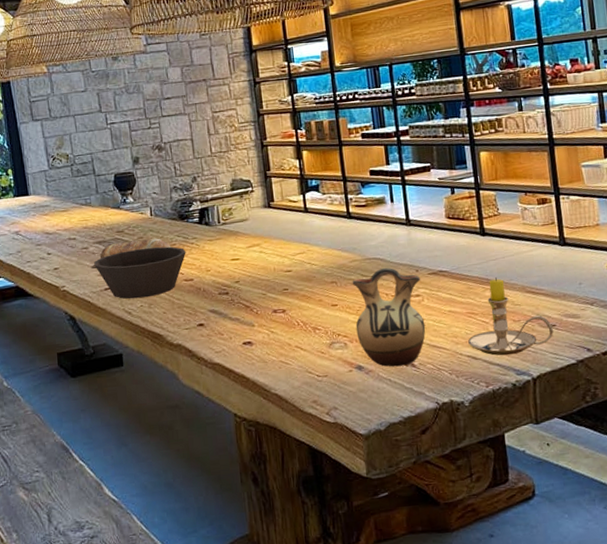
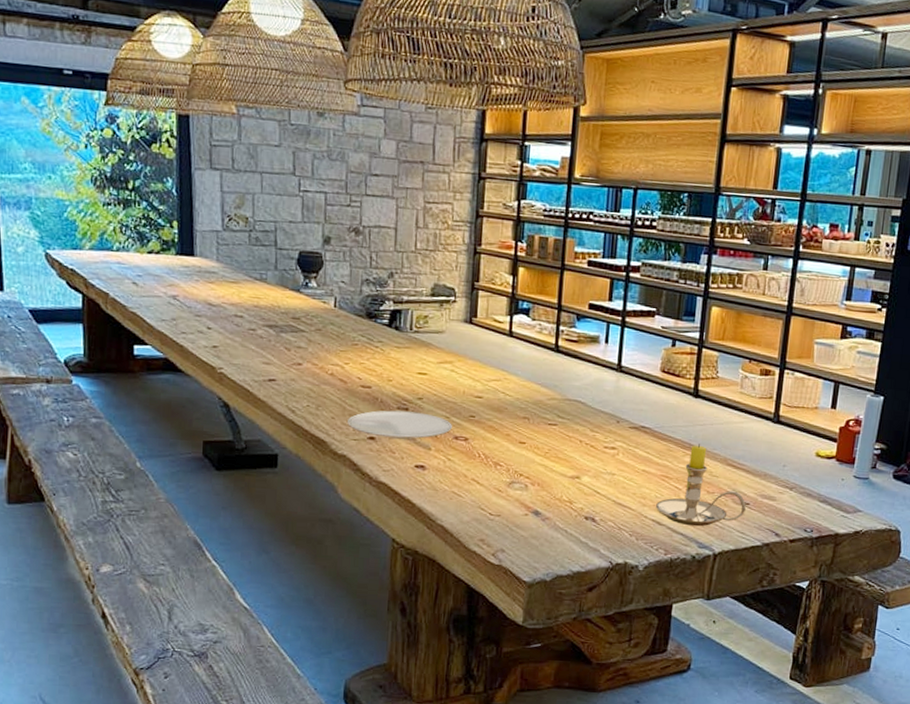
bread loaf: present [91,237,171,268] -> none [256,330,353,353]
bowl: present [94,246,186,299] -> none [260,341,368,398]
plate: none [178,294,270,323] -> present [348,410,452,439]
ceramic pitcher: present [352,268,426,367] -> none [540,413,620,519]

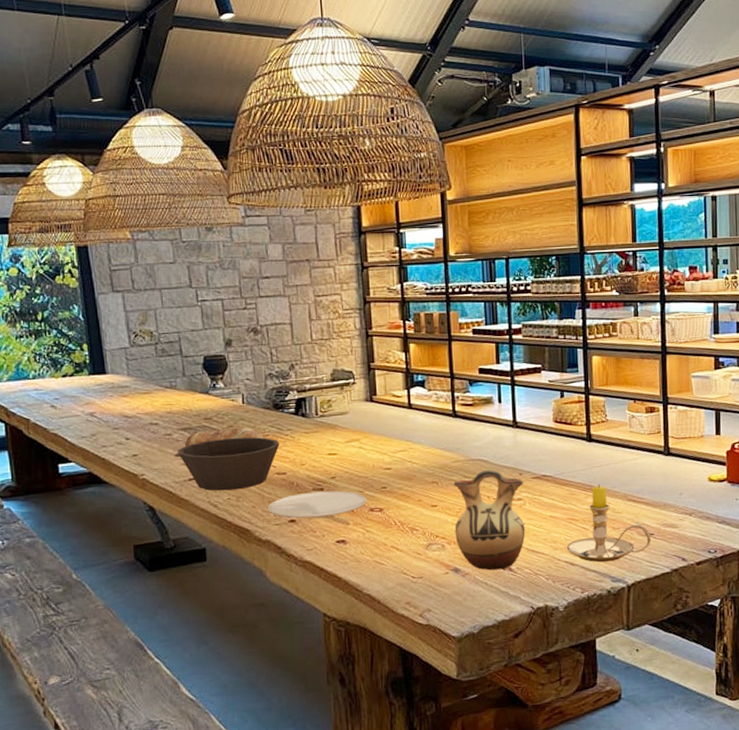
bread loaf: none [256,330,353,353] -> present [174,427,264,456]
bowl: none [260,341,368,398] -> present [178,436,280,491]
ceramic pitcher: none [540,413,620,519] -> present [453,470,526,571]

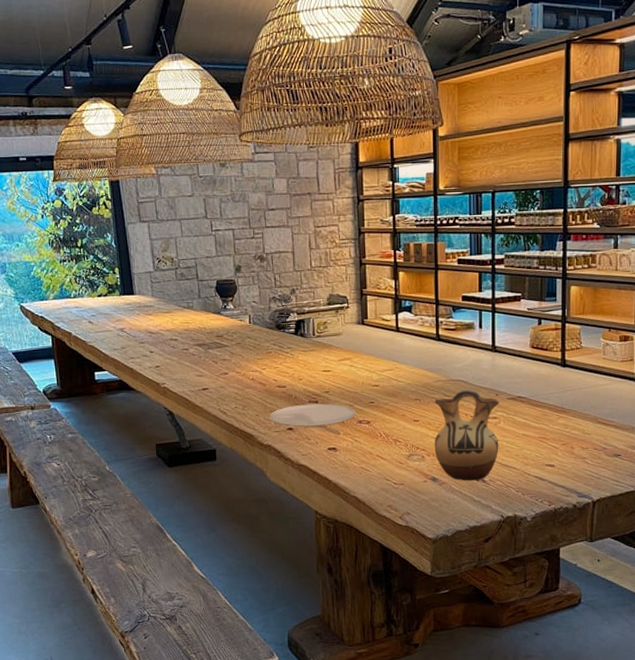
bread loaf: present [174,427,264,456] -> none [190,344,267,368]
bowl: present [178,436,280,491] -> none [193,353,281,400]
candlestick: present [567,484,651,563] -> none [537,407,618,479]

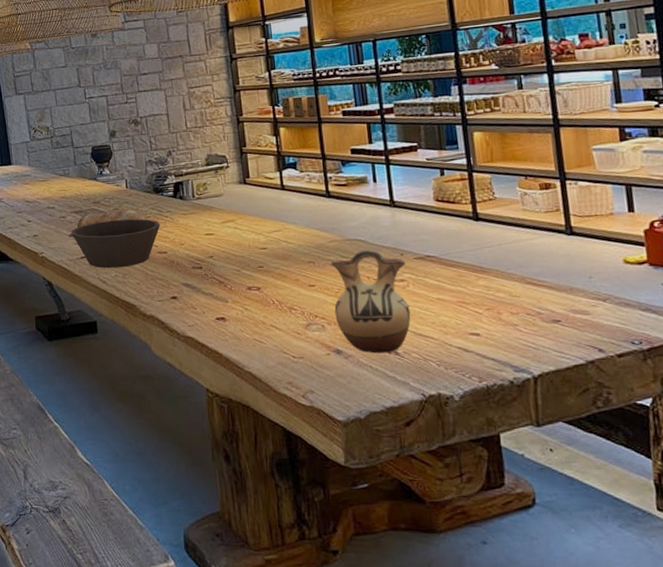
bread loaf: none [190,344,267,368] -> present [68,209,146,236]
bowl: none [193,353,281,400] -> present [71,218,160,269]
plate: present [269,403,356,427] -> none [151,269,244,296]

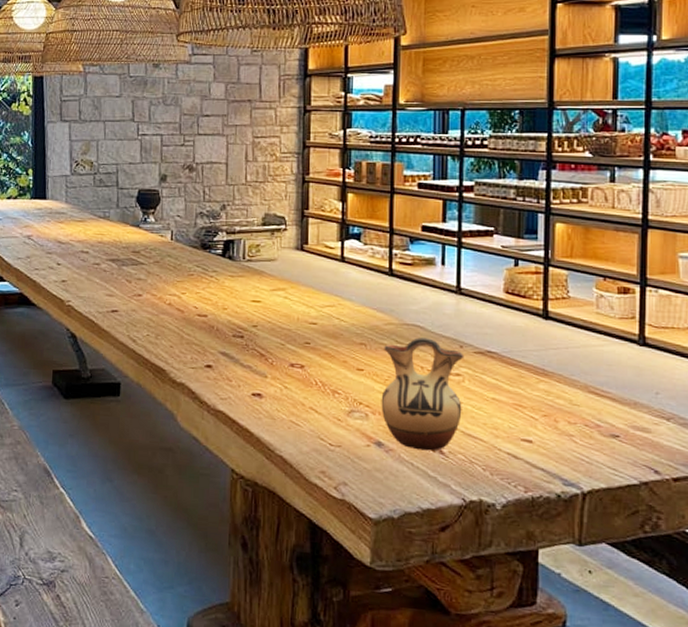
bread loaf: present [68,209,146,236] -> none [100,263,189,286]
bowl: present [71,218,160,269] -> none [104,273,204,327]

